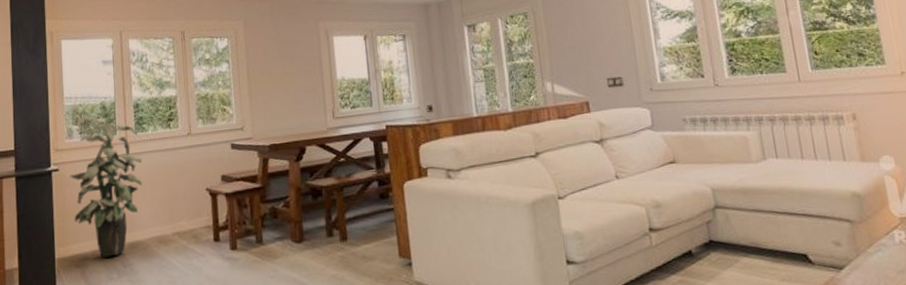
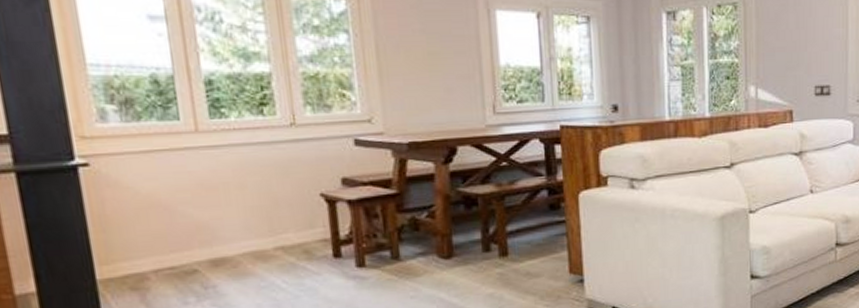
indoor plant: present [69,118,143,258] -> none [107,96,226,278]

